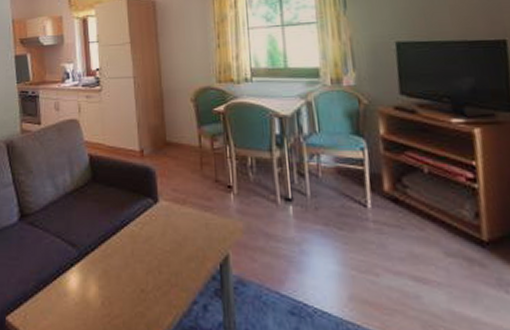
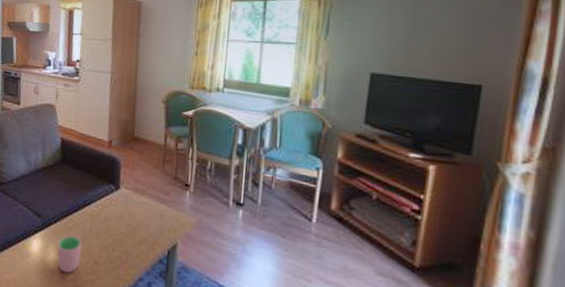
cup: none [99,263,125,309] -> present [57,235,82,274]

